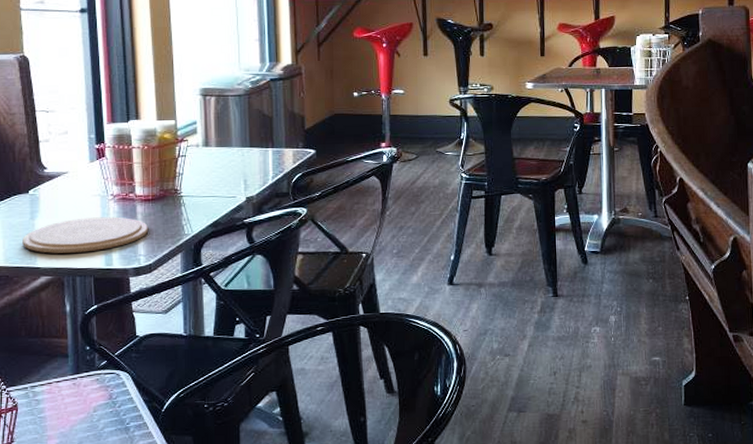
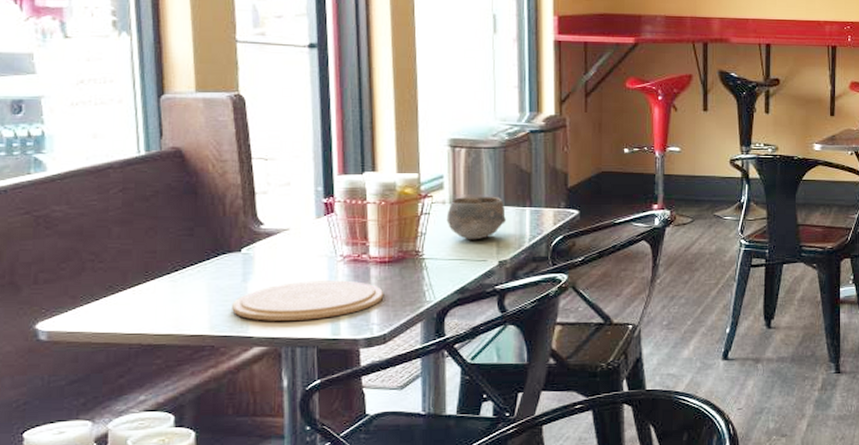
bowl: none [200,139,251,179] -> present [446,196,506,240]

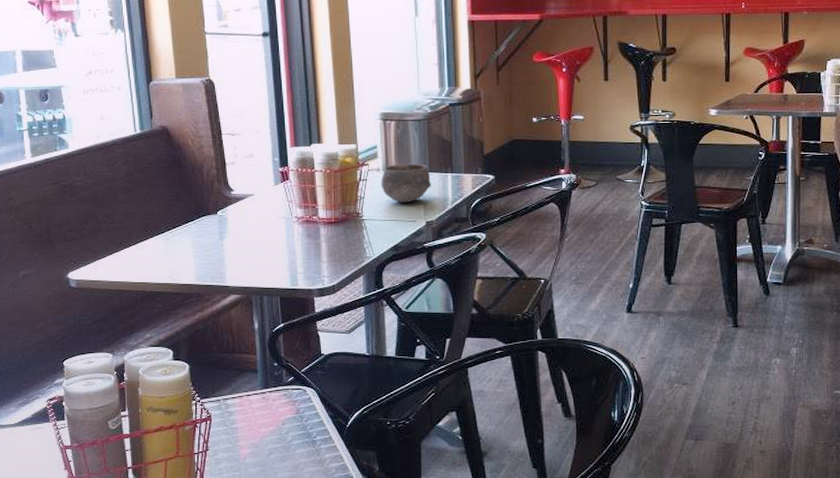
plate: present [232,280,384,321] -> none [212,238,332,273]

